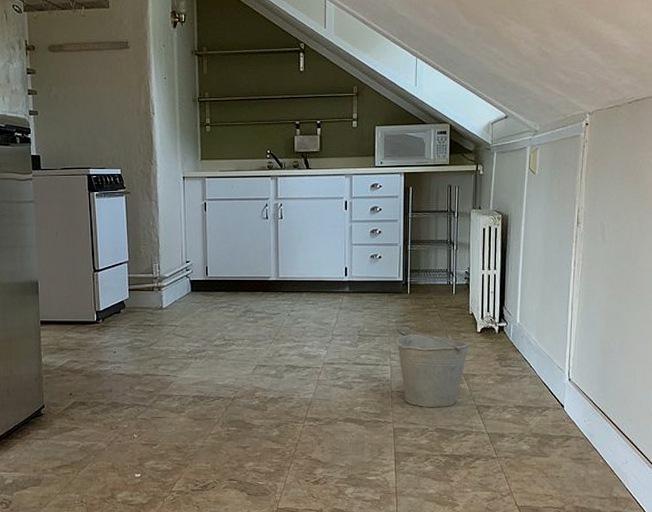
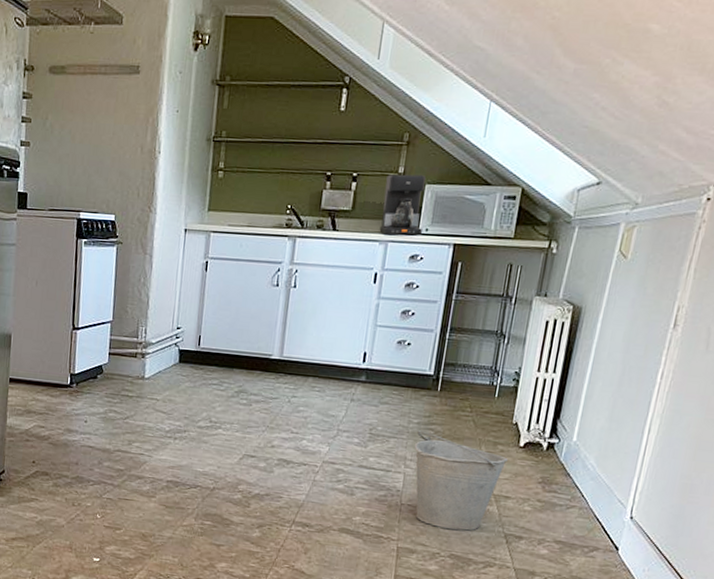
coffee maker: none [344,119,379,169] -> present [379,174,426,236]

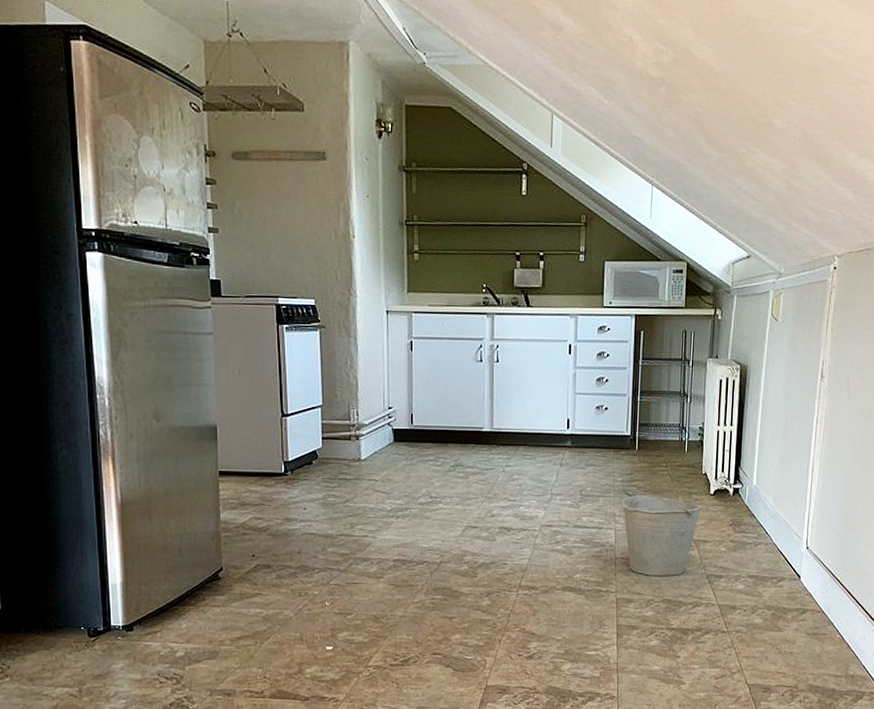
coffee maker: present [379,174,426,236] -> none [569,252,607,309]

